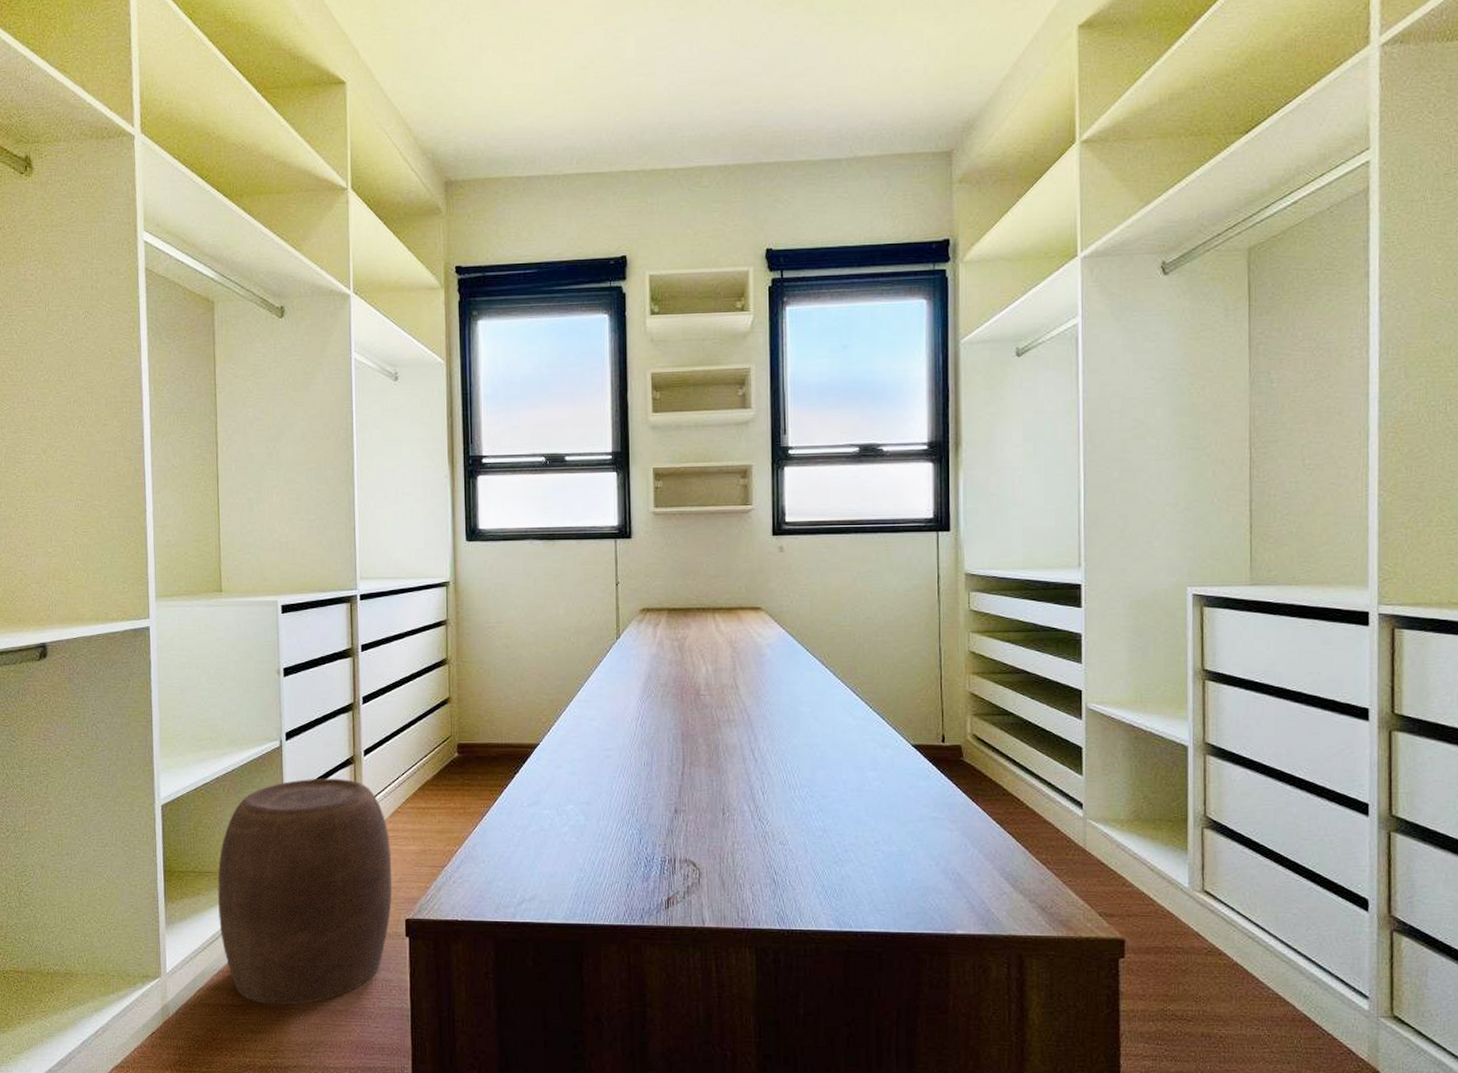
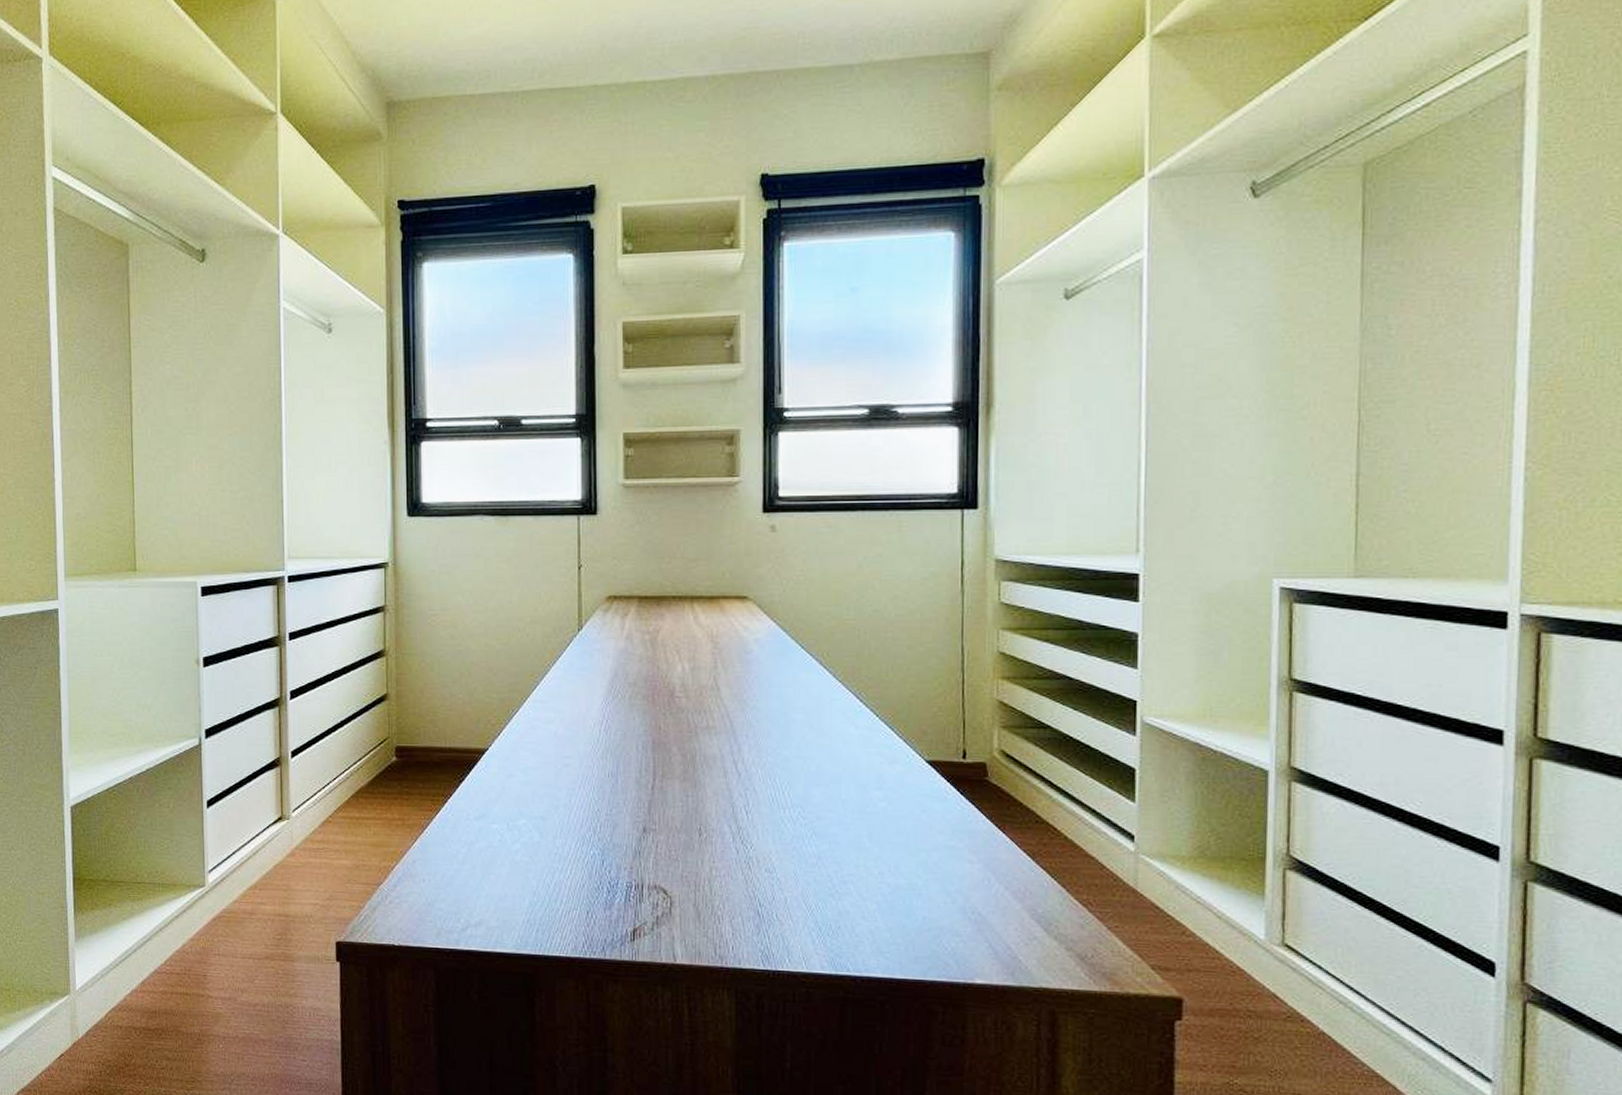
stool: present [217,778,392,1006] -> none [131,781,322,1032]

